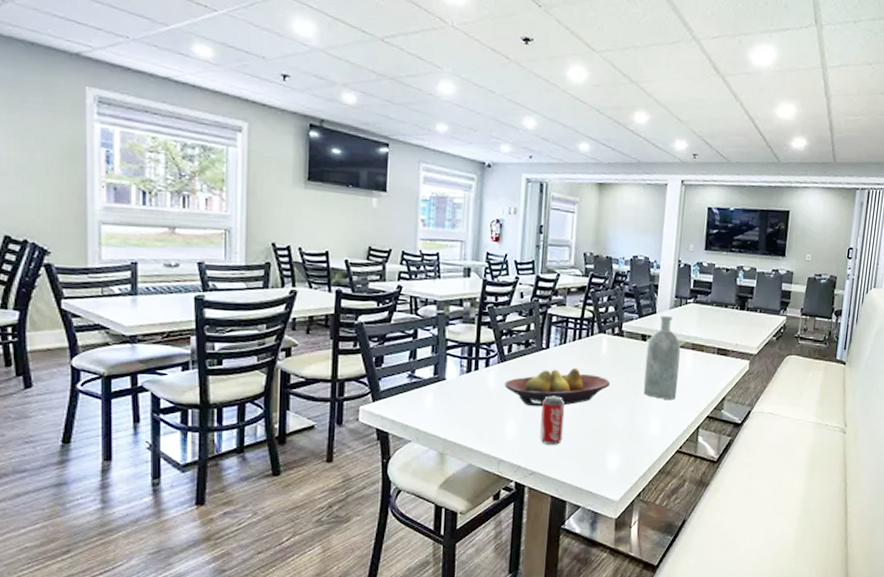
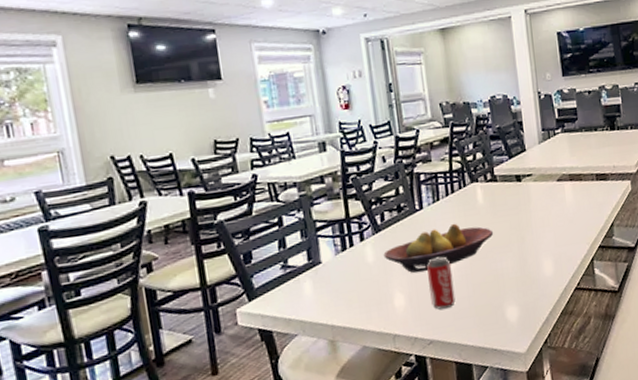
bottle: present [643,315,681,400] -> none [523,150,564,238]

